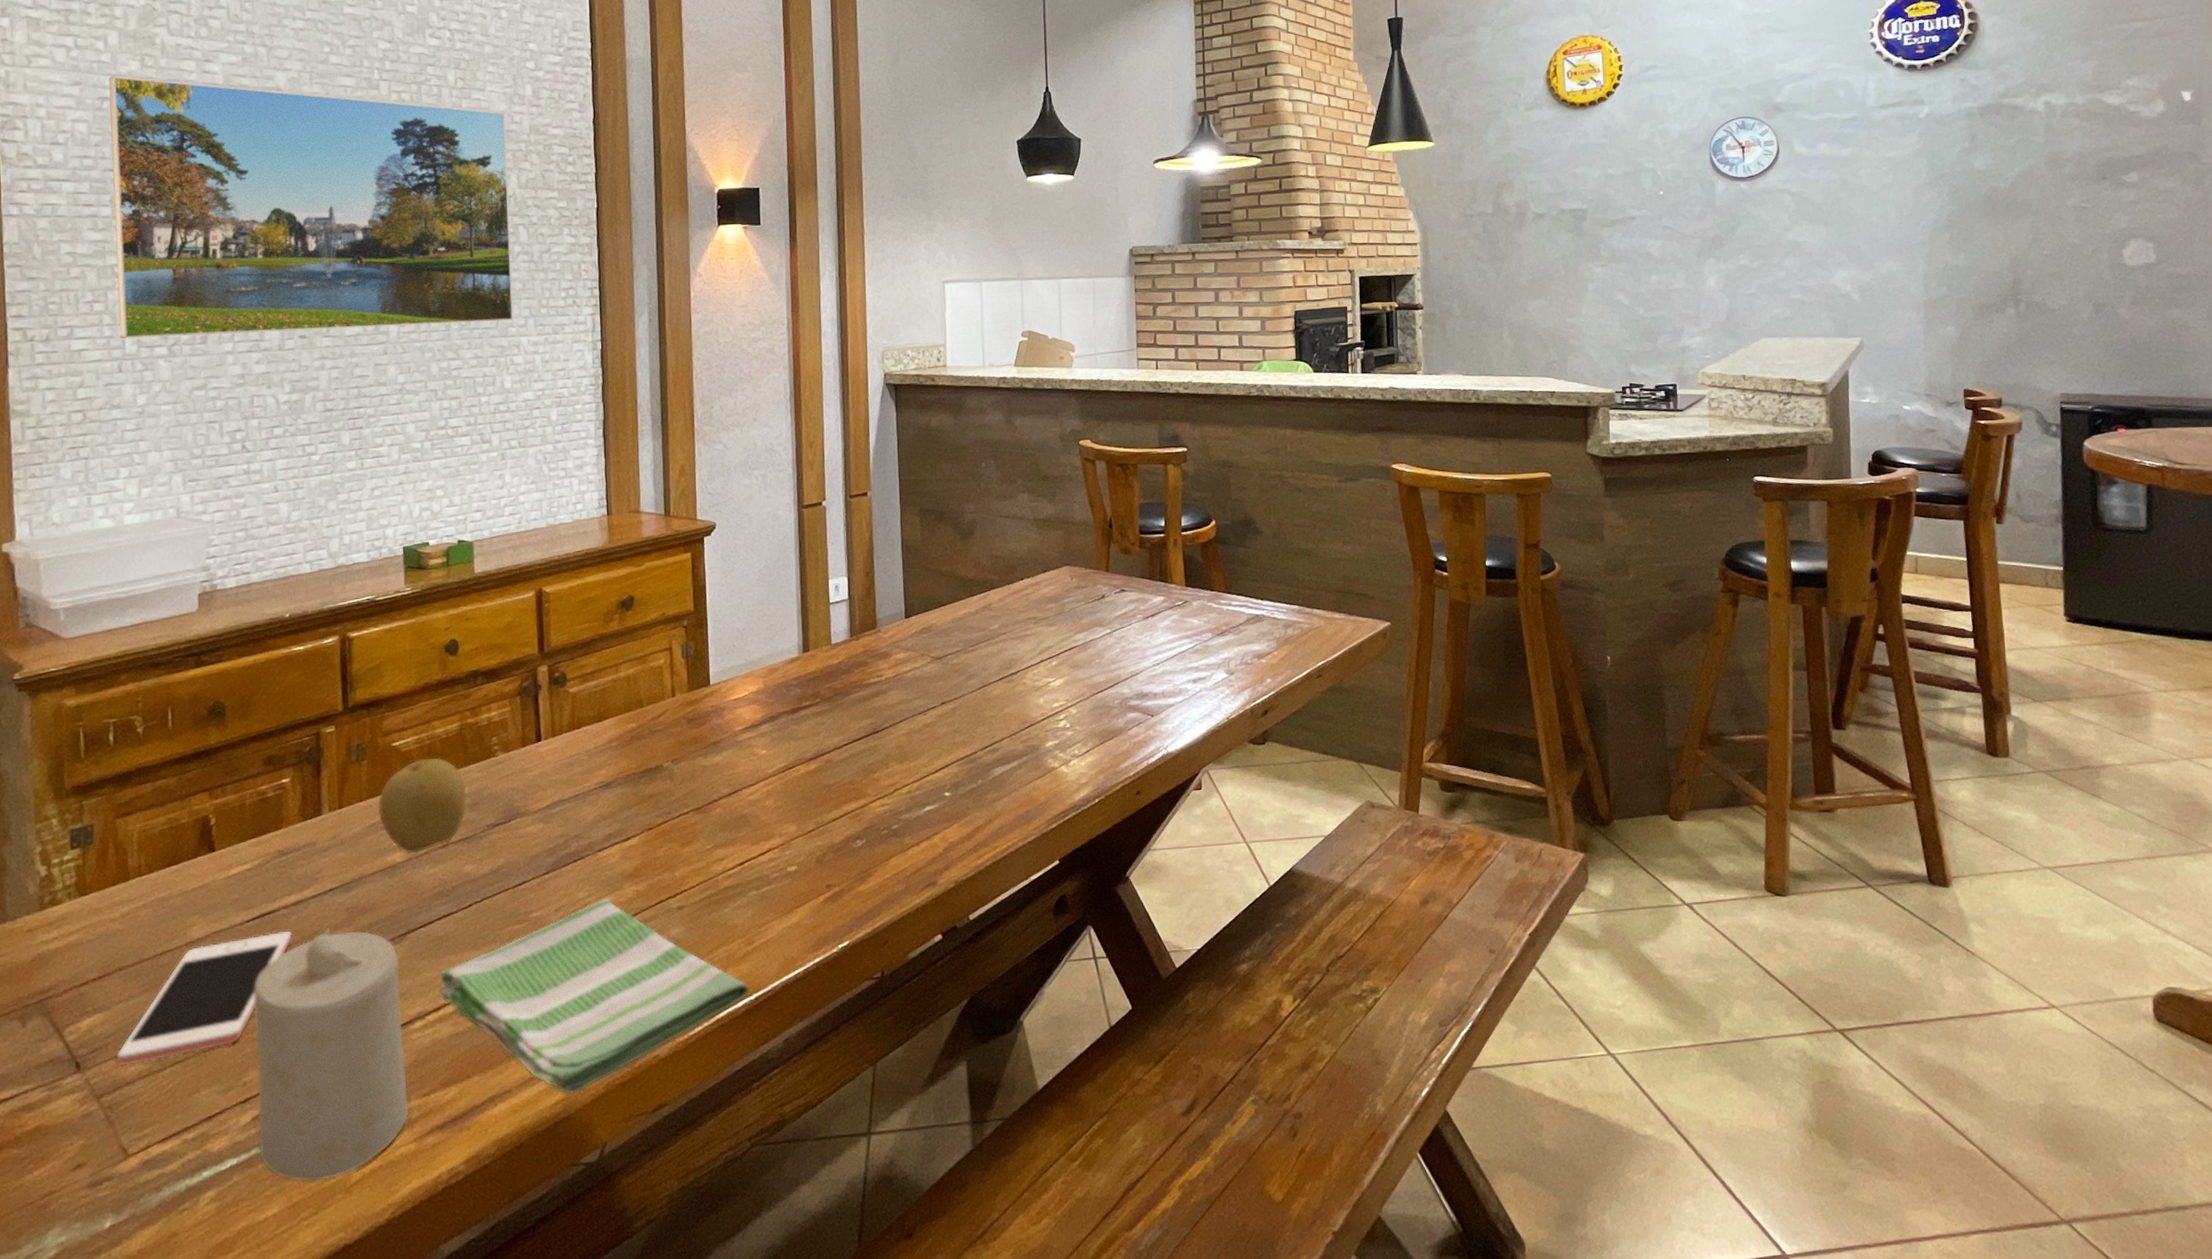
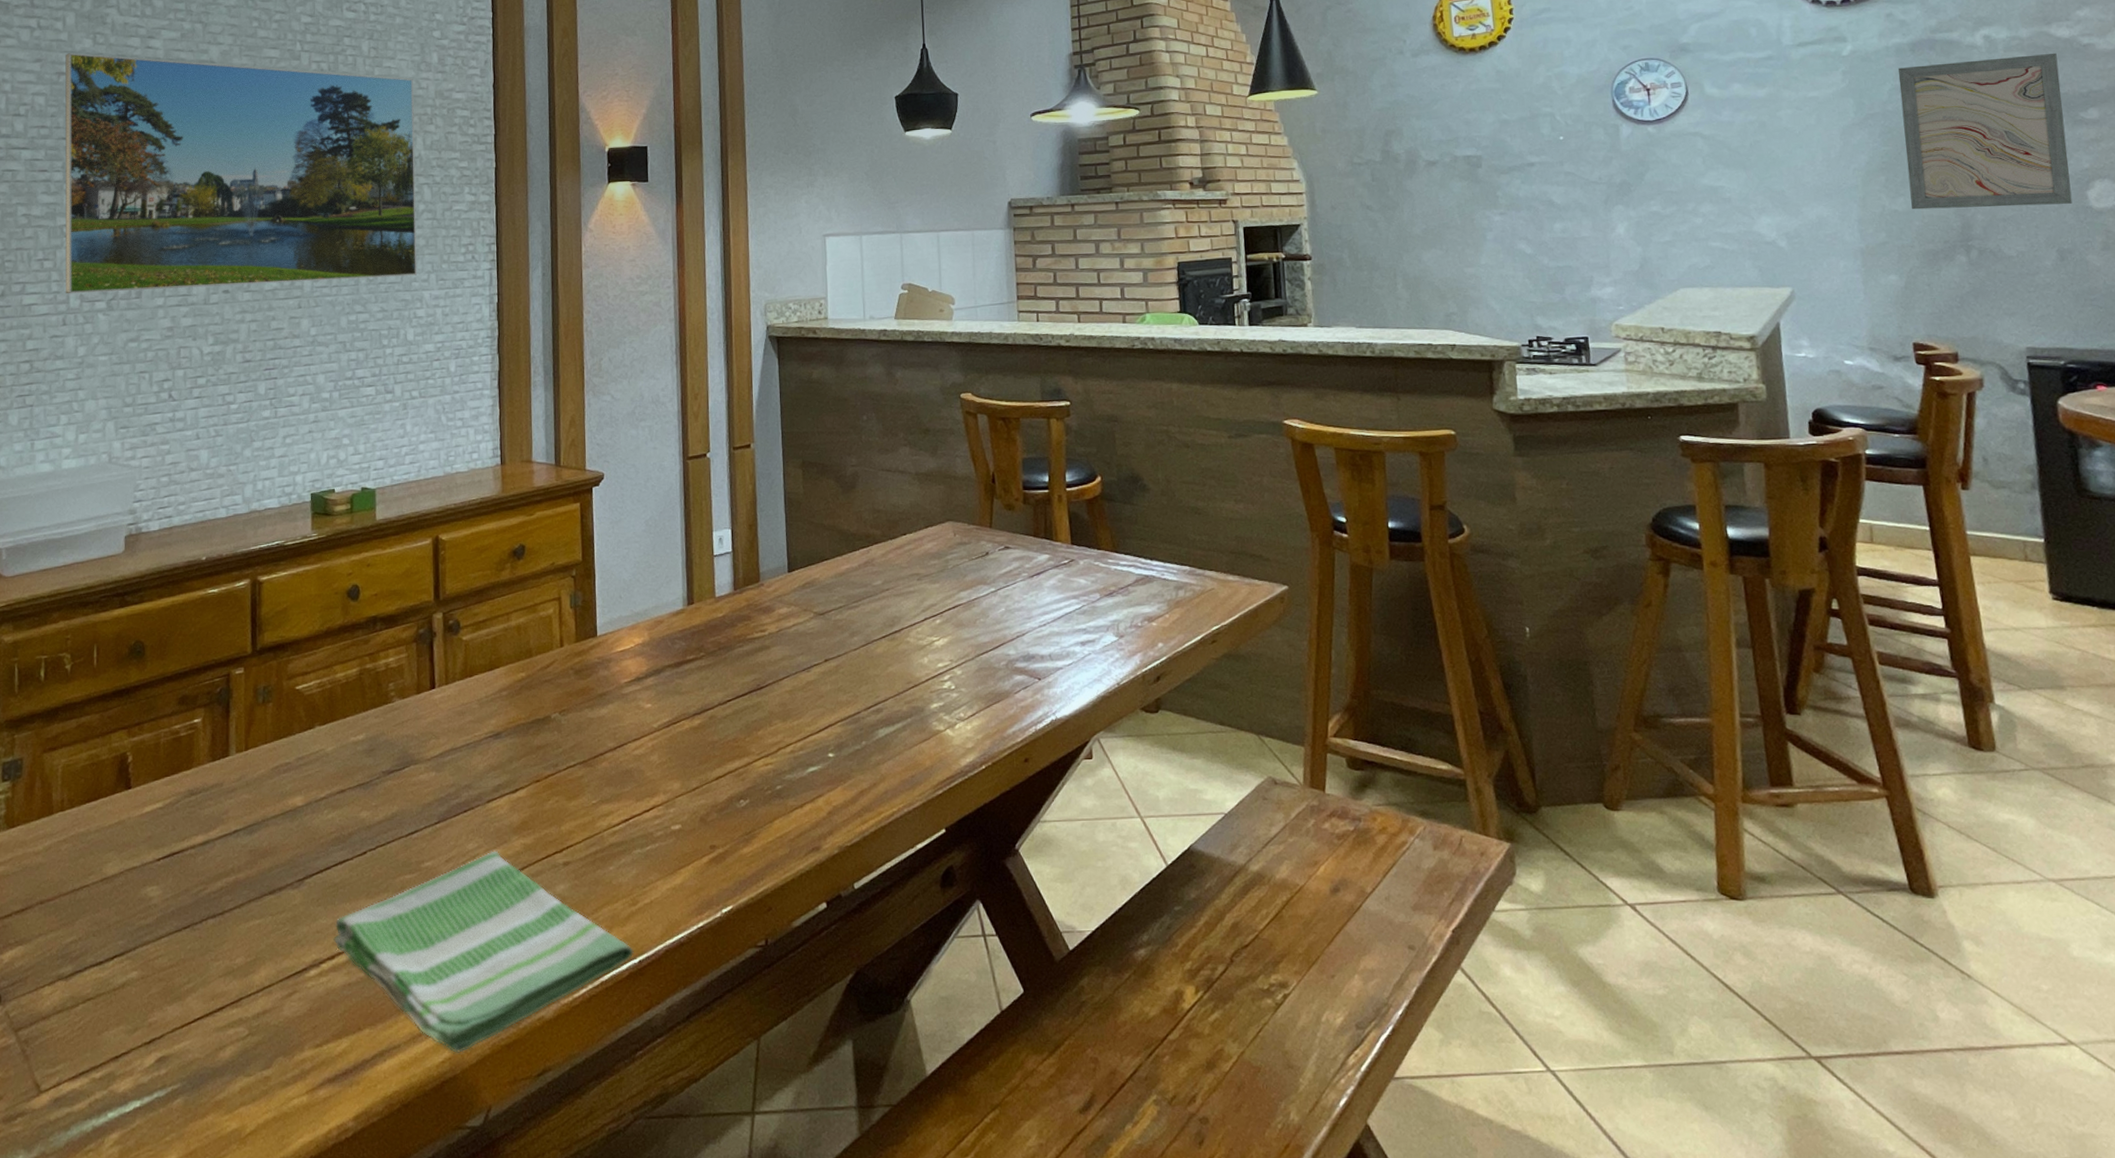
cell phone: present [116,931,292,1067] -> none [34,871,198,1001]
candle: present [253,928,410,1182] -> none [160,870,303,1129]
fruit: present [377,757,467,854] -> none [281,702,365,798]
wall art: none [1967,119,2110,265] -> present [1898,52,2072,210]

